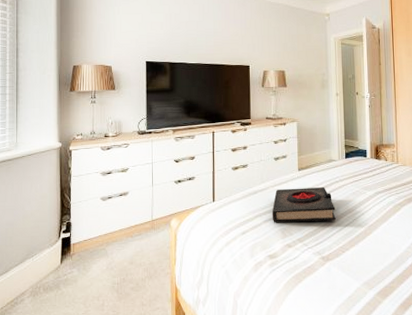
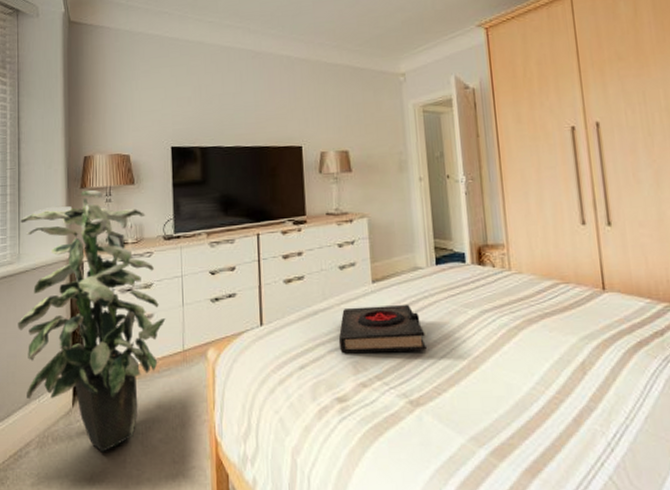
indoor plant: none [15,93,138,299] -> present [18,190,166,452]

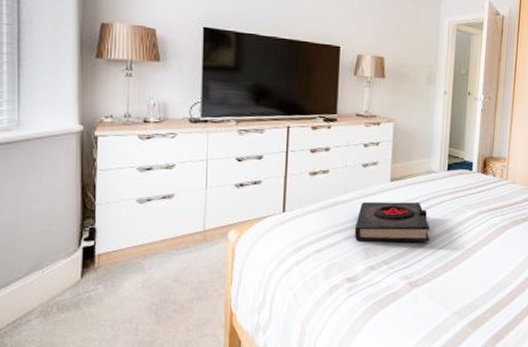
indoor plant: present [18,190,166,452] -> none [17,61,187,321]

